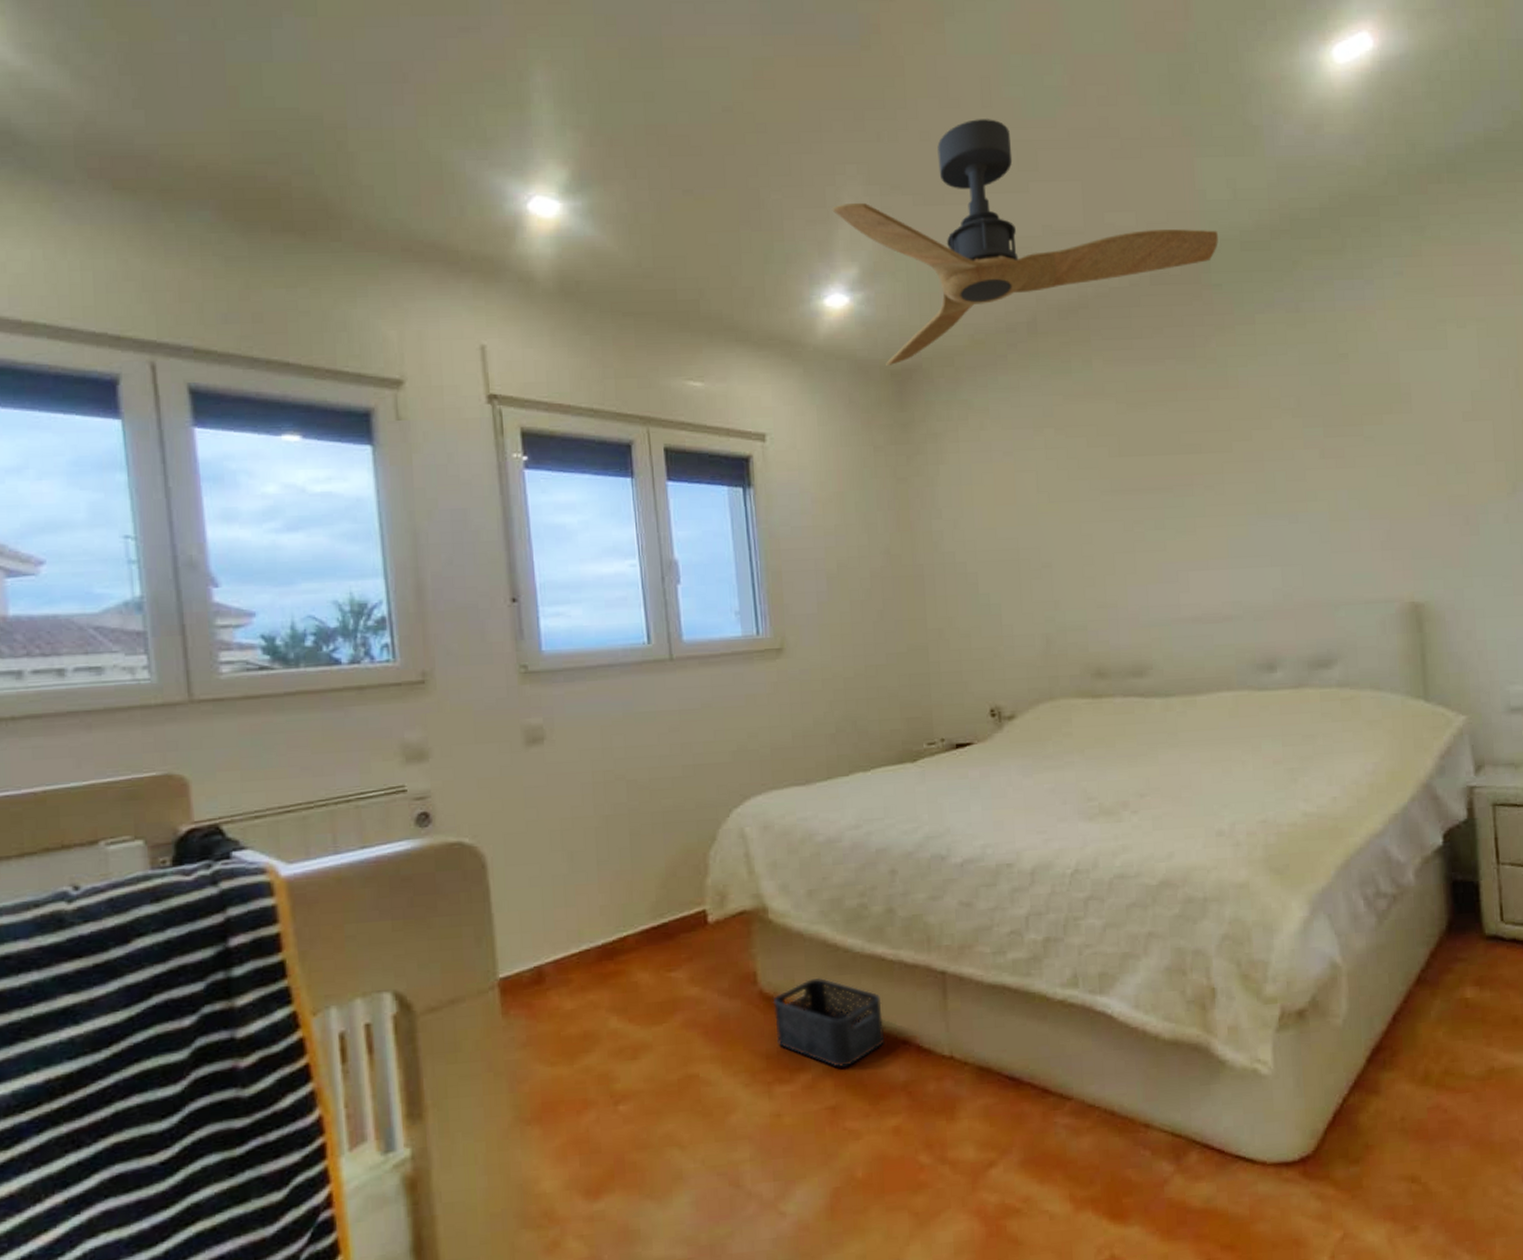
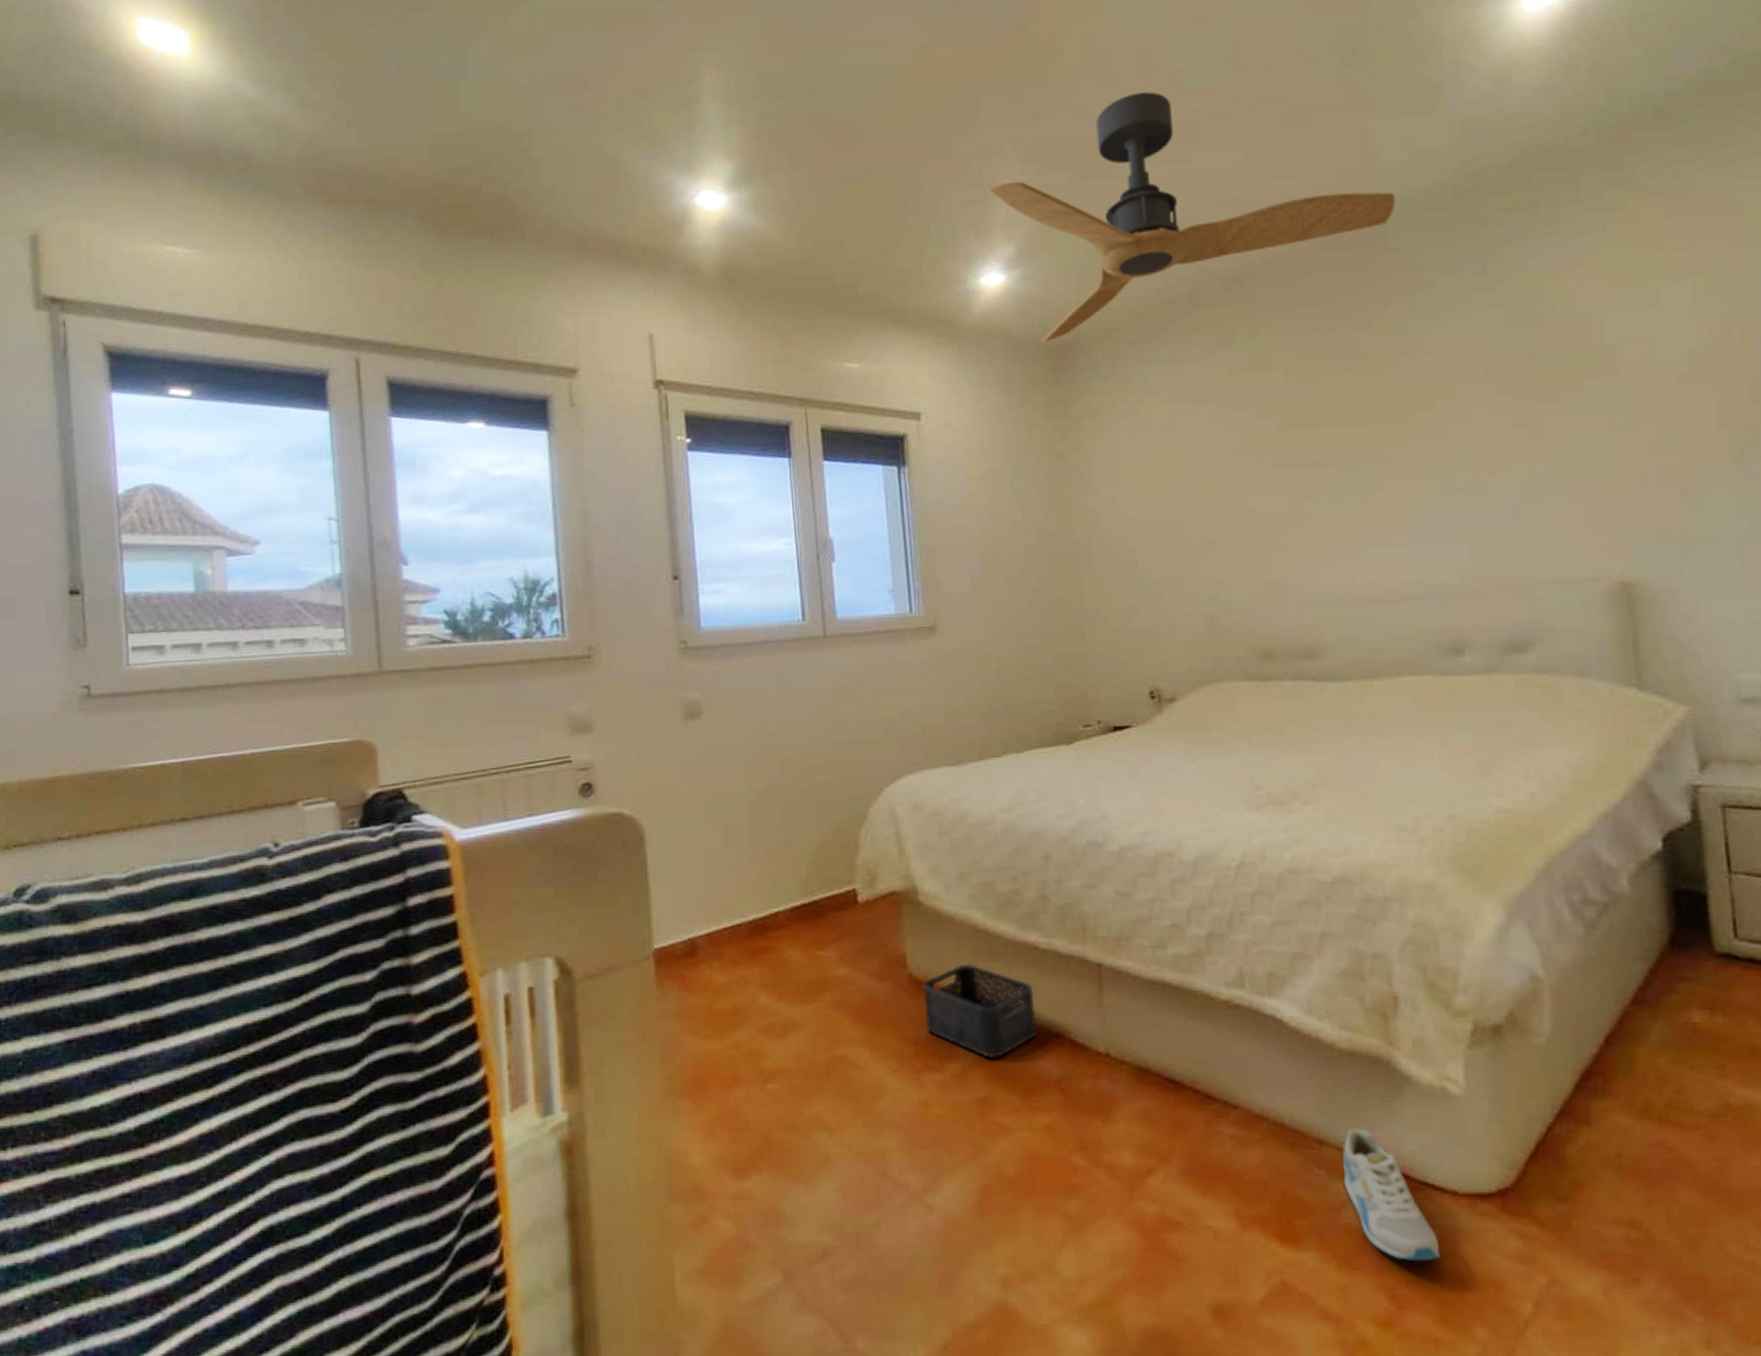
sneaker: none [1166,1111,1251,1228] -> present [1343,1128,1441,1262]

